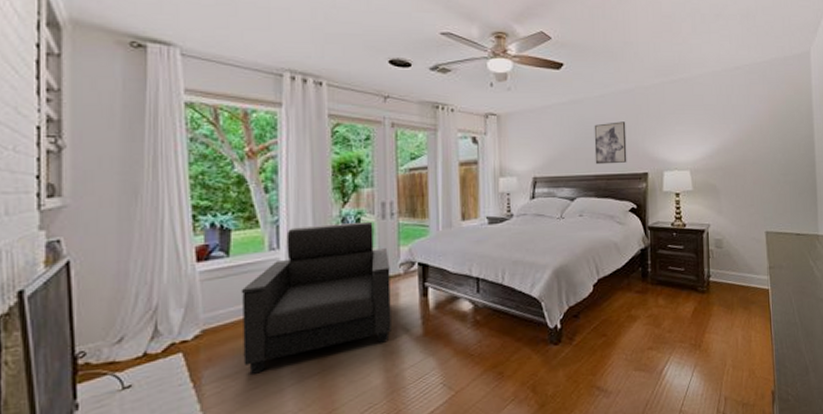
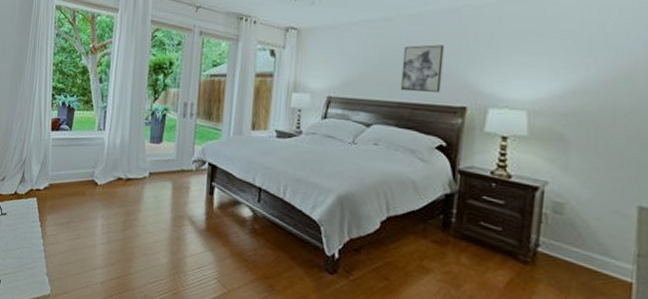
armchair: present [241,221,391,374] -> none [72,114,185,228]

